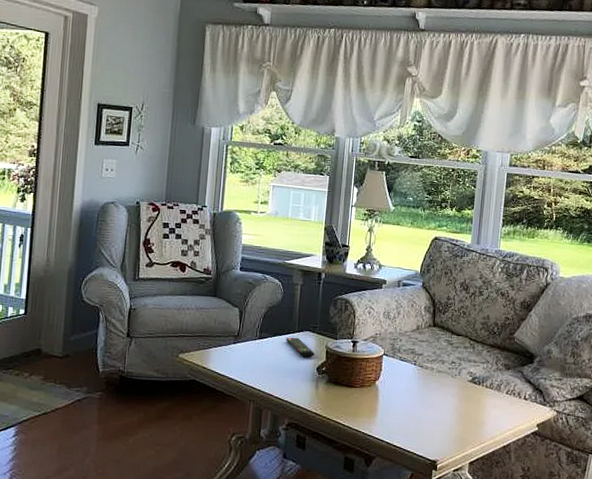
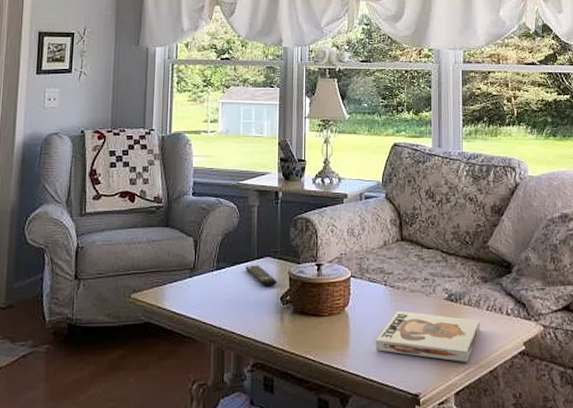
board game: none [400,388,499,437] -> present [375,310,480,362]

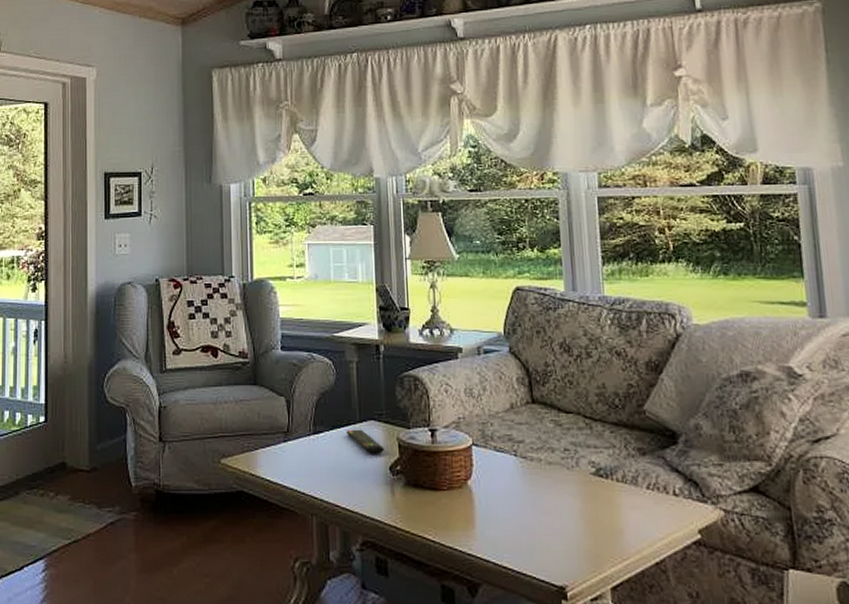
board game: present [375,310,480,362] -> none [506,486,640,551]

